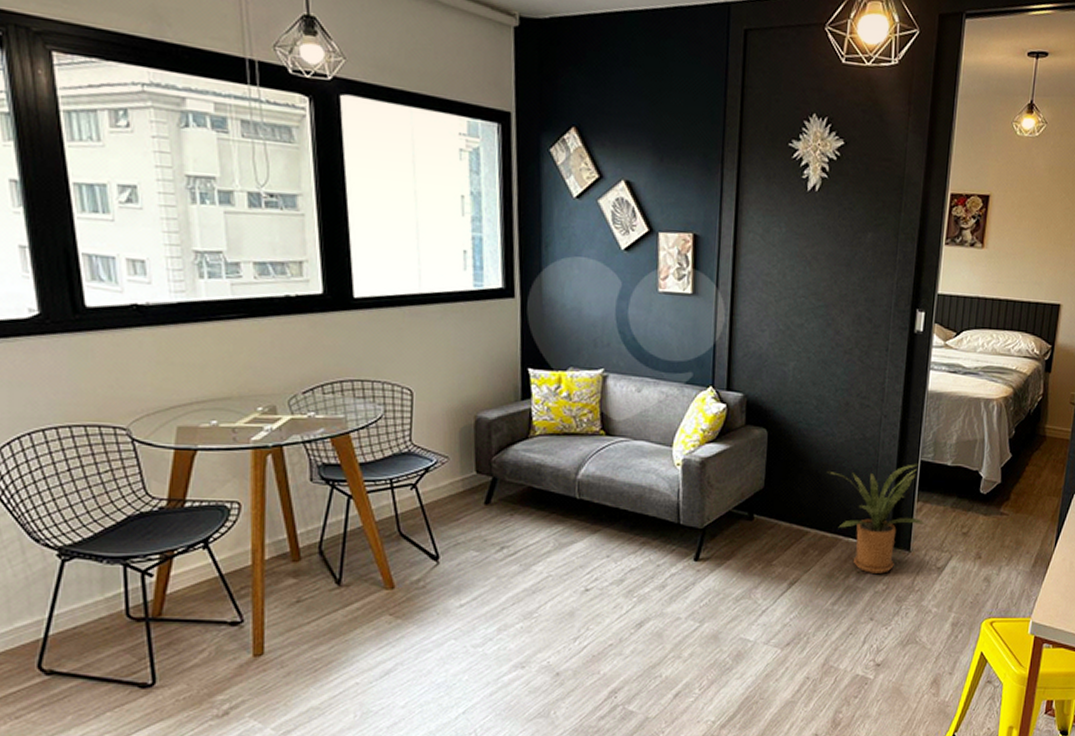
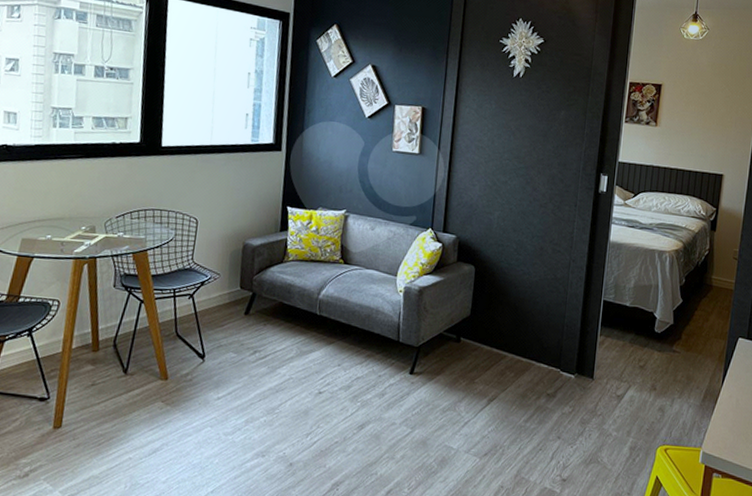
house plant: present [828,464,926,574] -> none [524,303,608,397]

